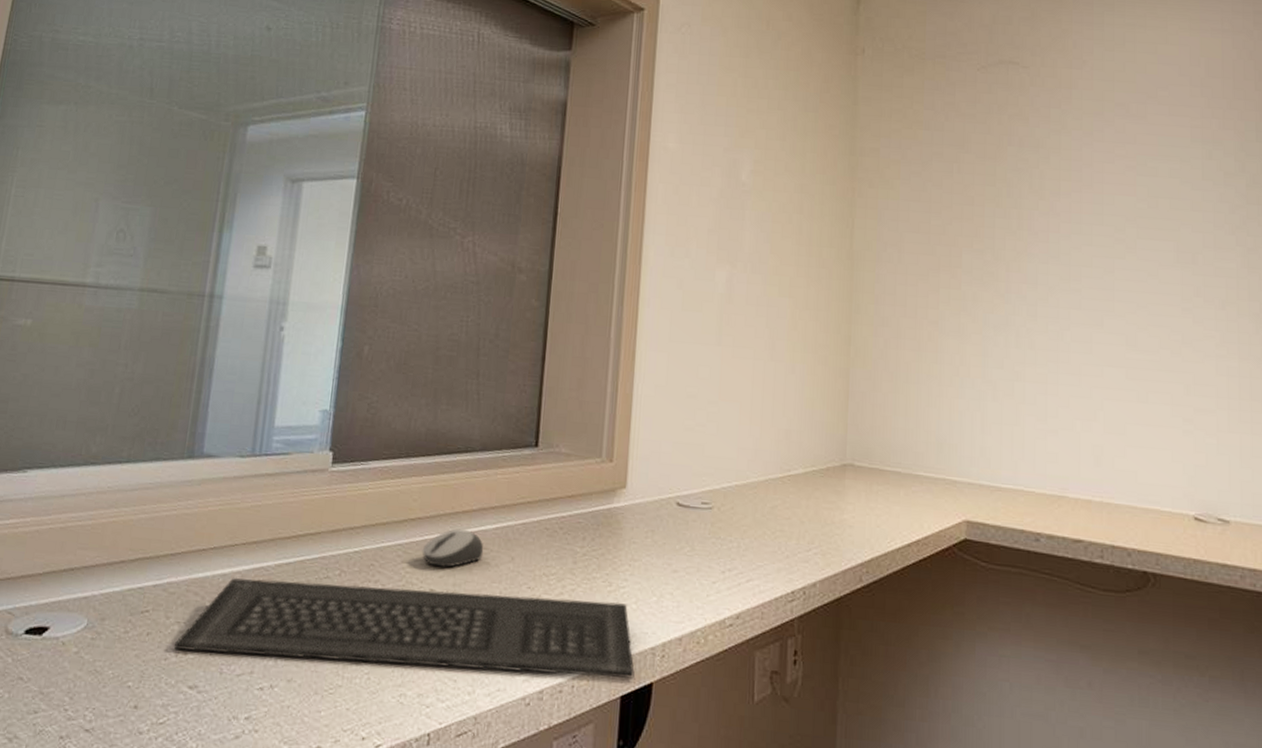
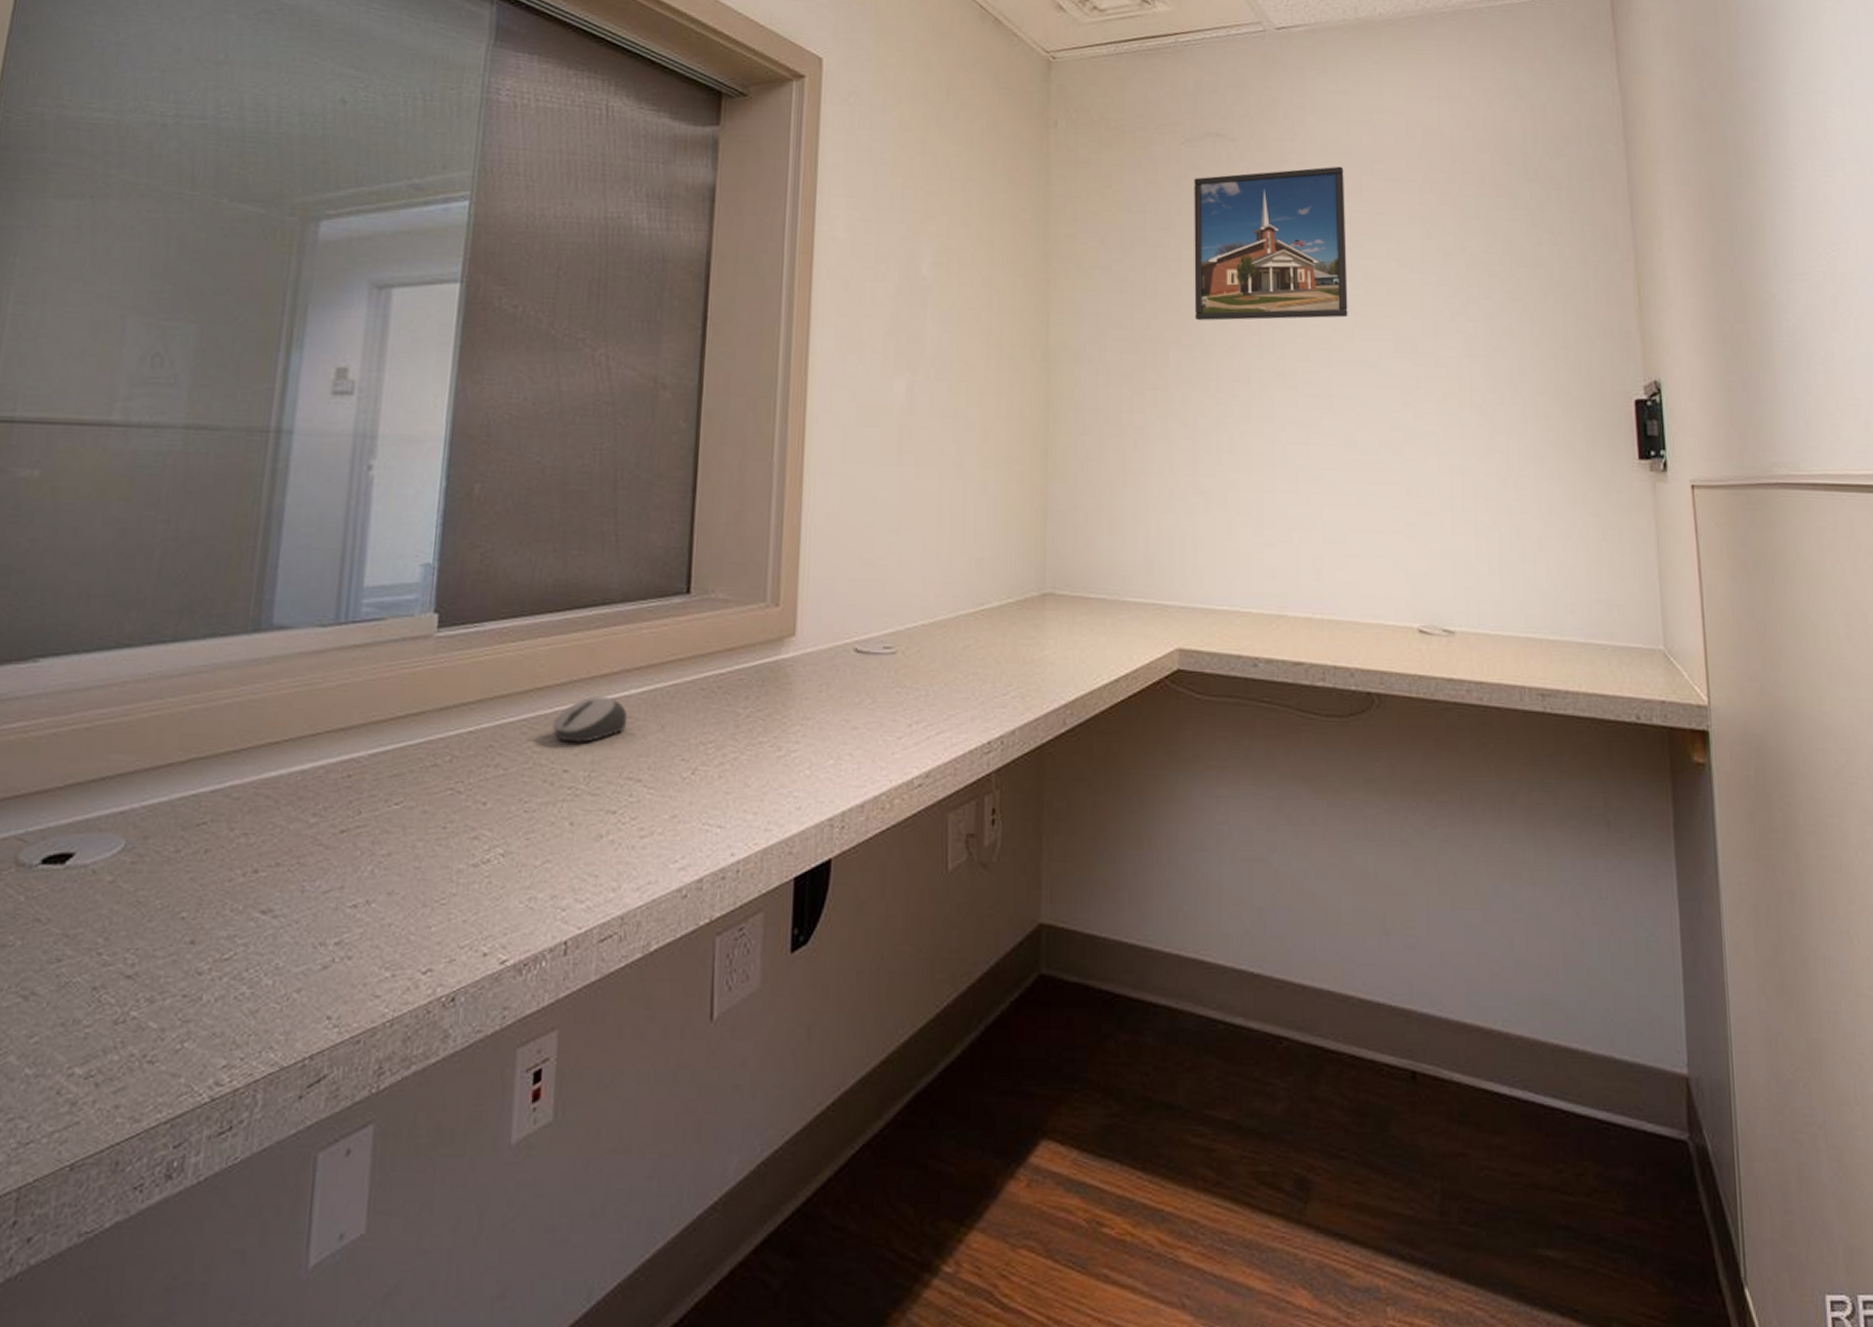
keyboard: present [173,577,635,679] -> none [240,768,810,869]
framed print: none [986,91,1131,229] -> present [1194,166,1348,321]

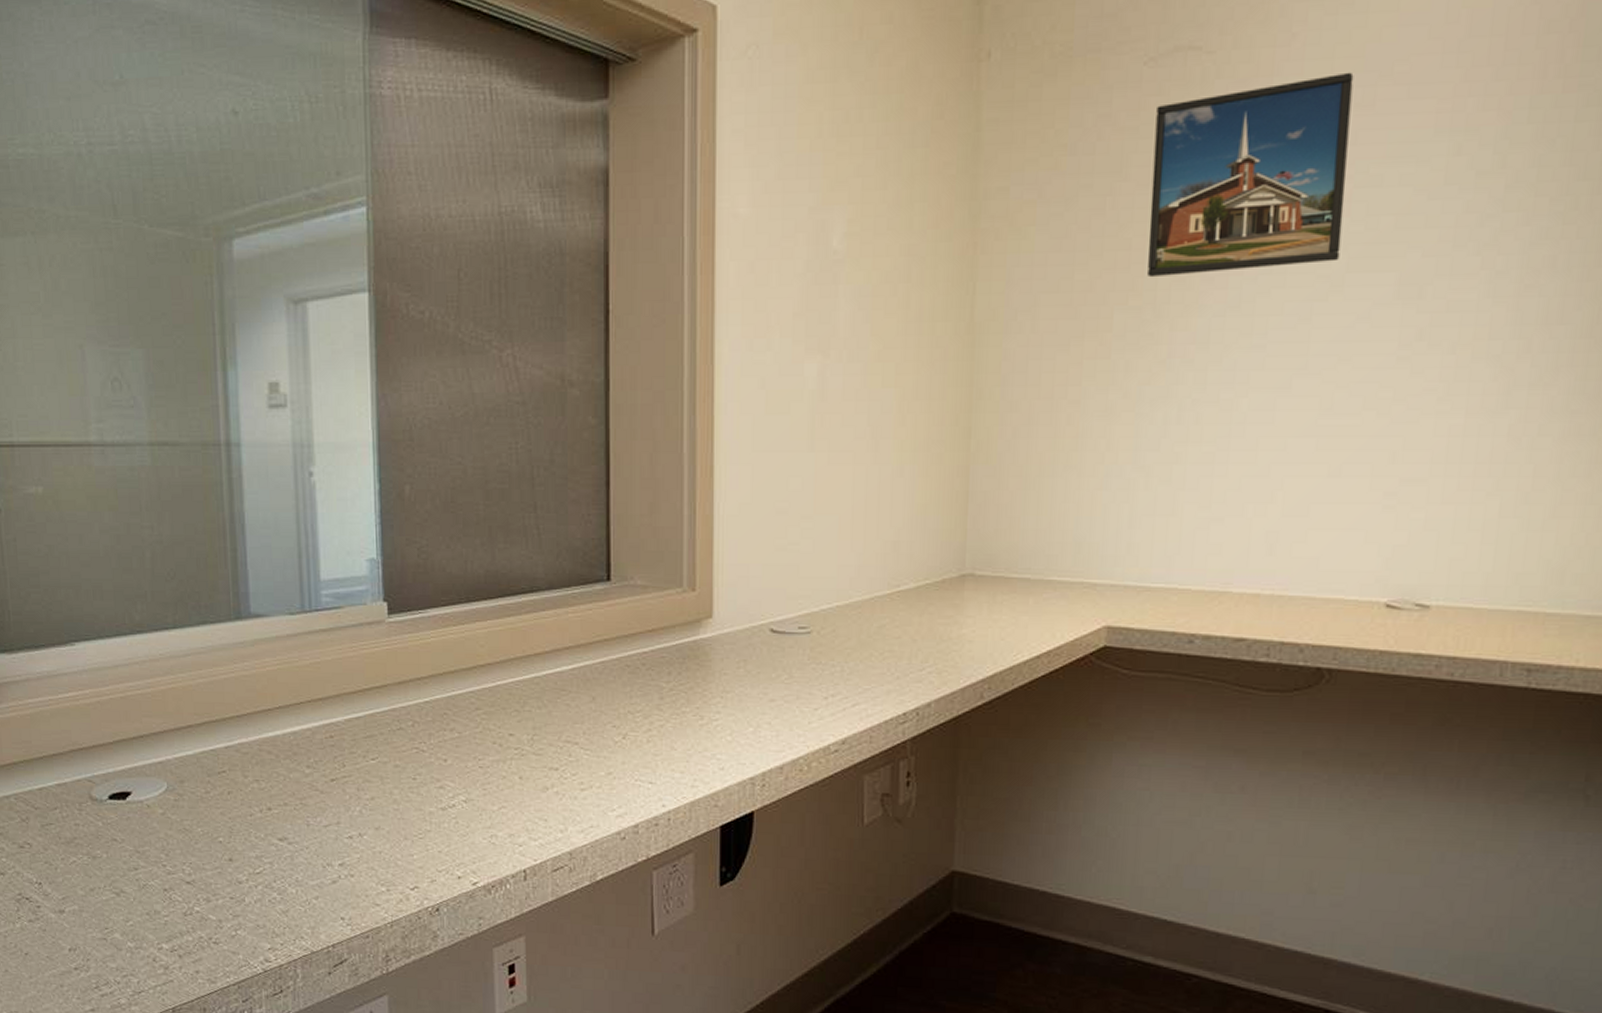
computer mouse: present [552,696,628,743] -> none [496,672,562,712]

